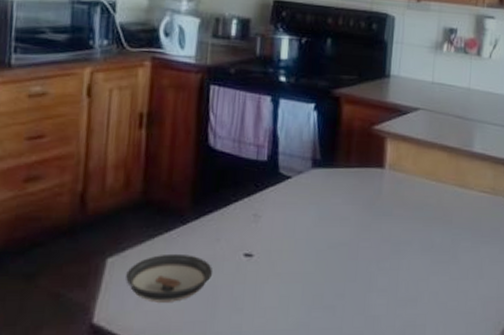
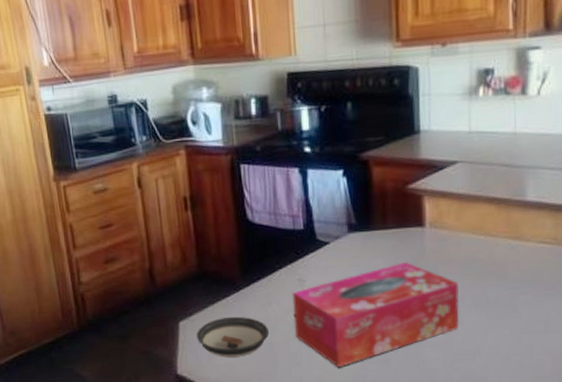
tissue box: none [241,203,409,315] -> present [292,262,460,368]

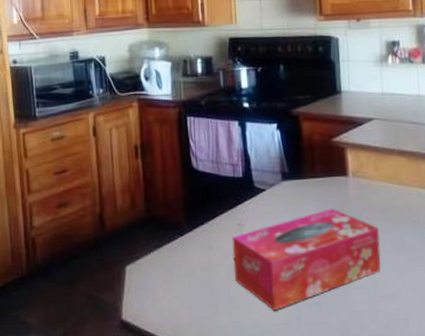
saucer: present [197,316,270,358] -> none [142,260,211,302]

